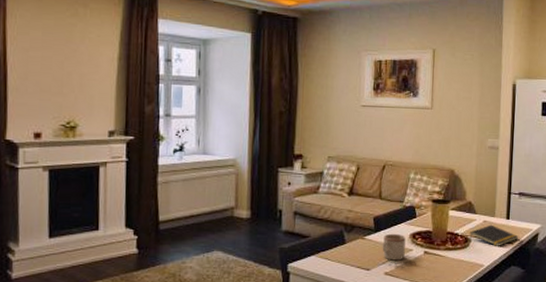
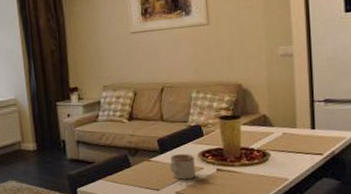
notepad: present [469,224,519,246] -> none [268,136,329,159]

